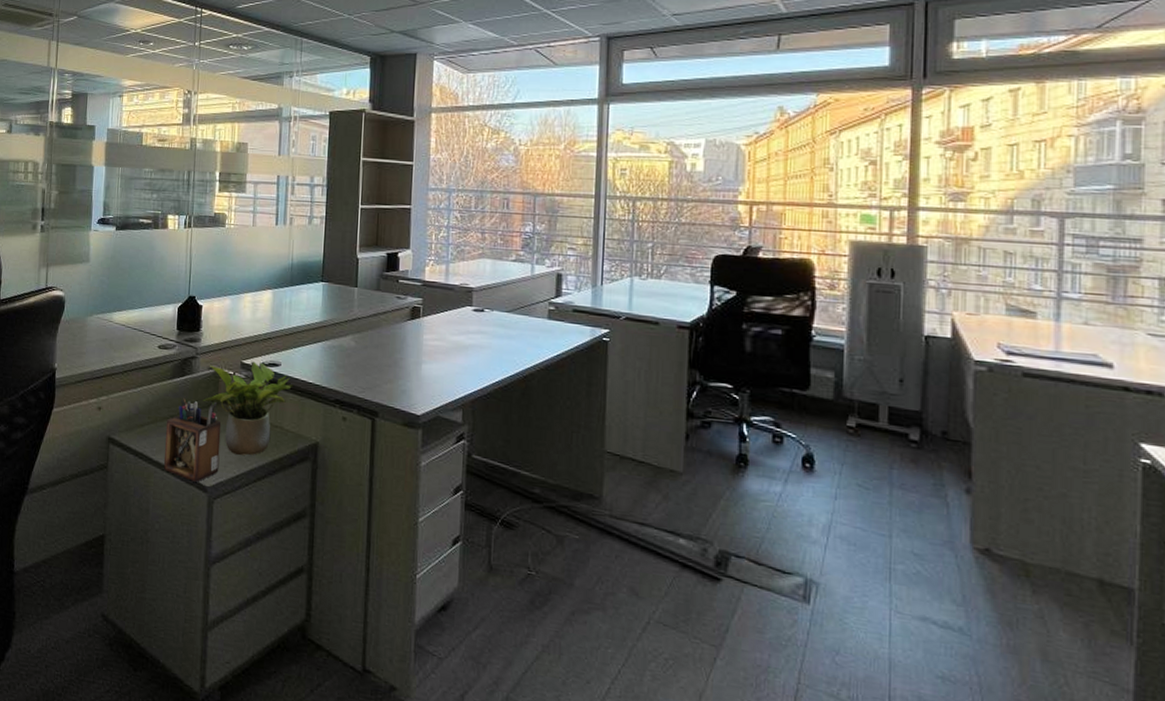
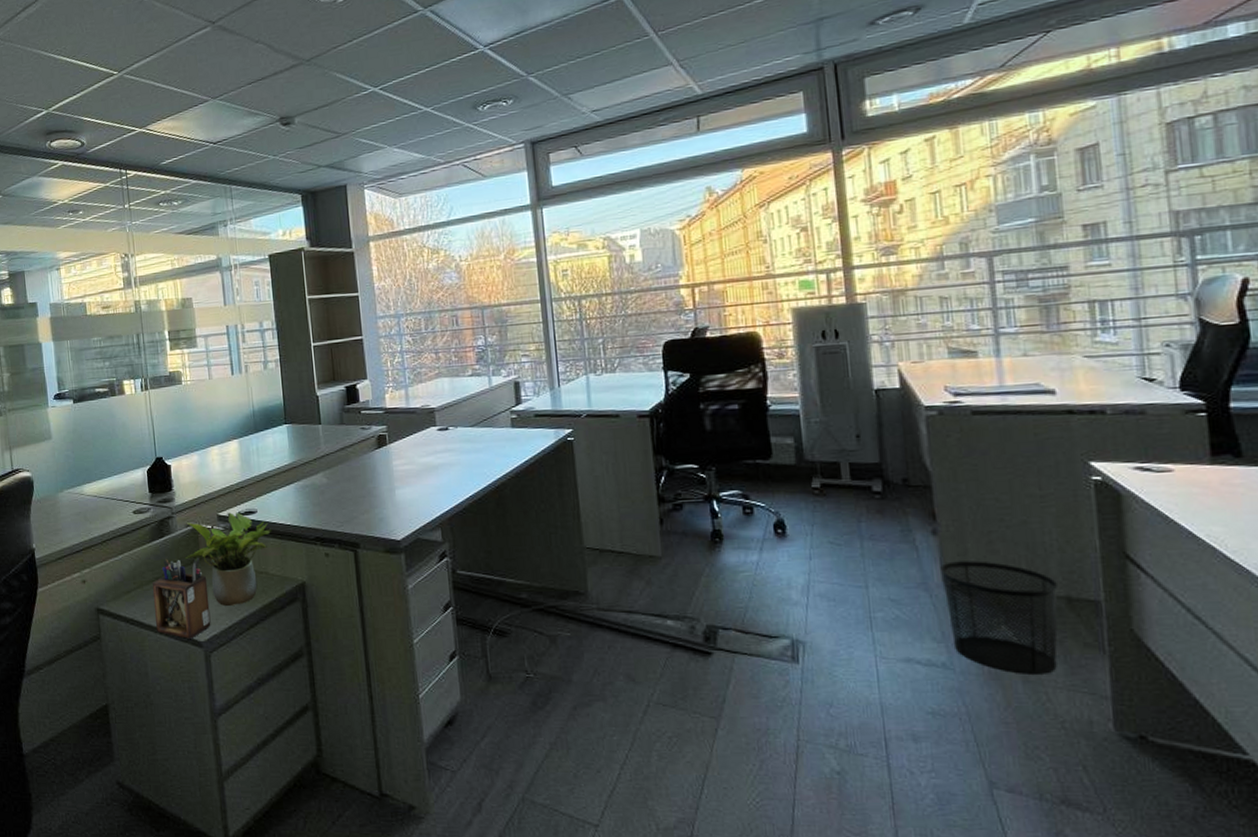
waste bin: none [970,524,1092,656] -> present [940,561,1059,674]

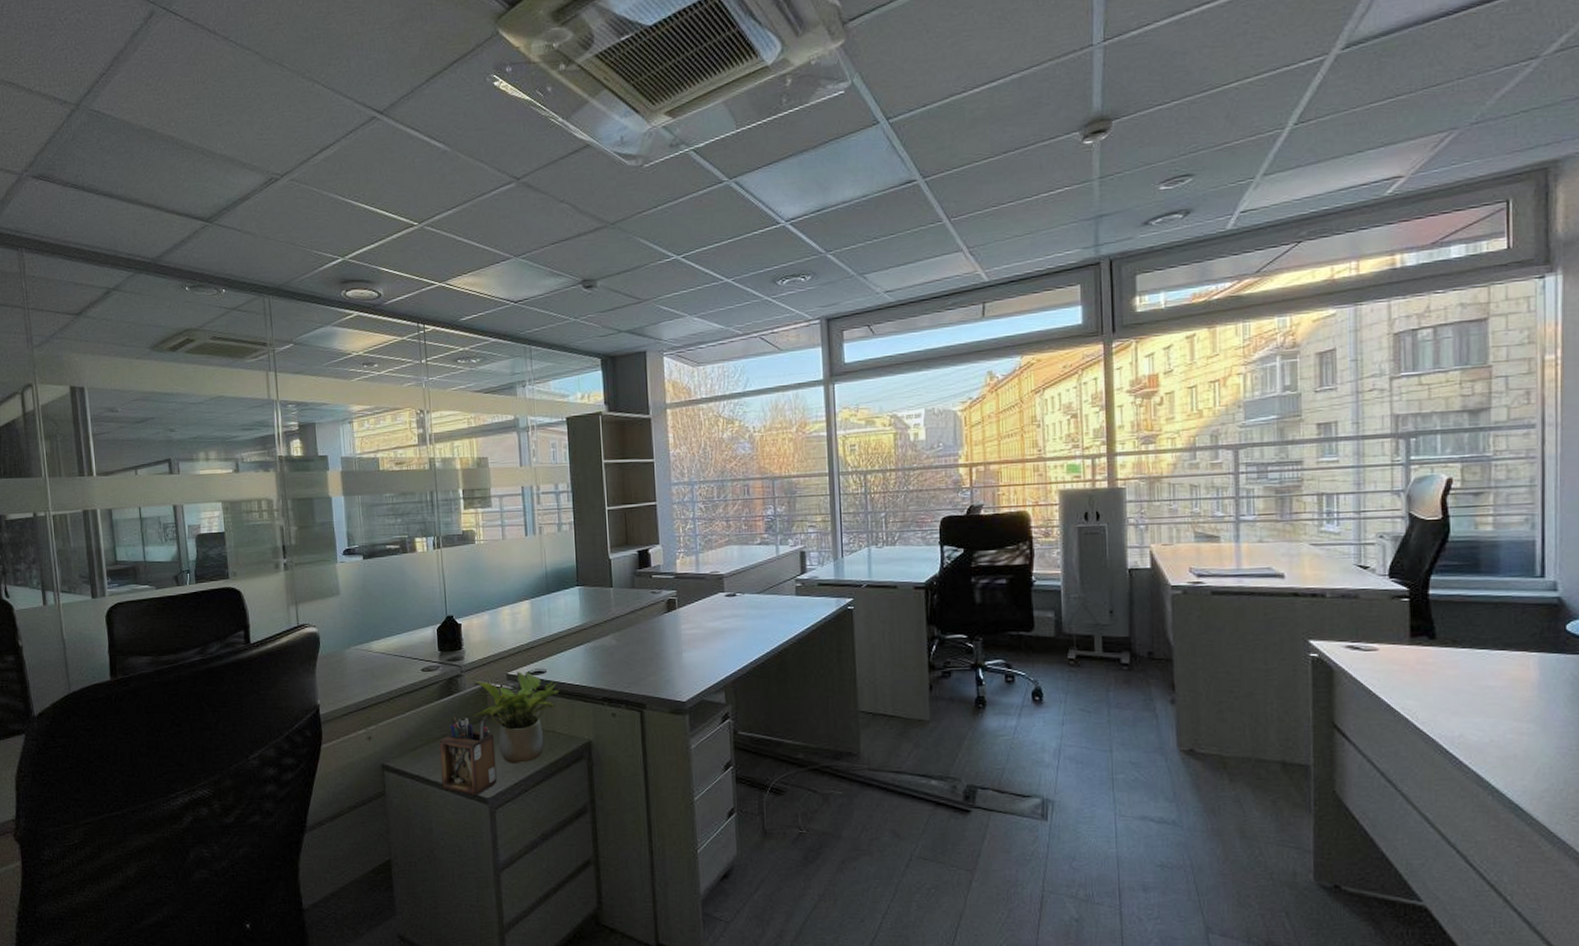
waste bin: present [940,561,1059,674] -> none [1176,728,1276,831]

